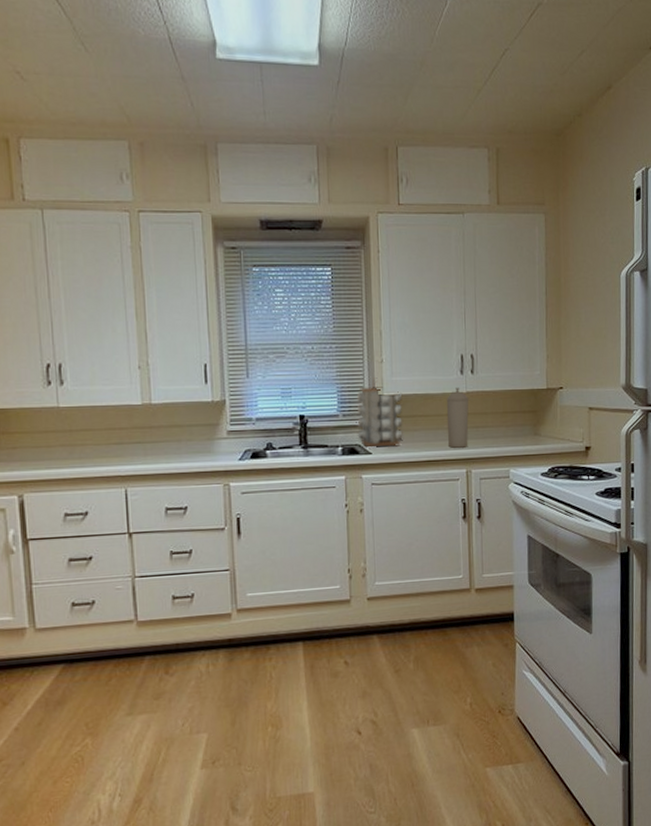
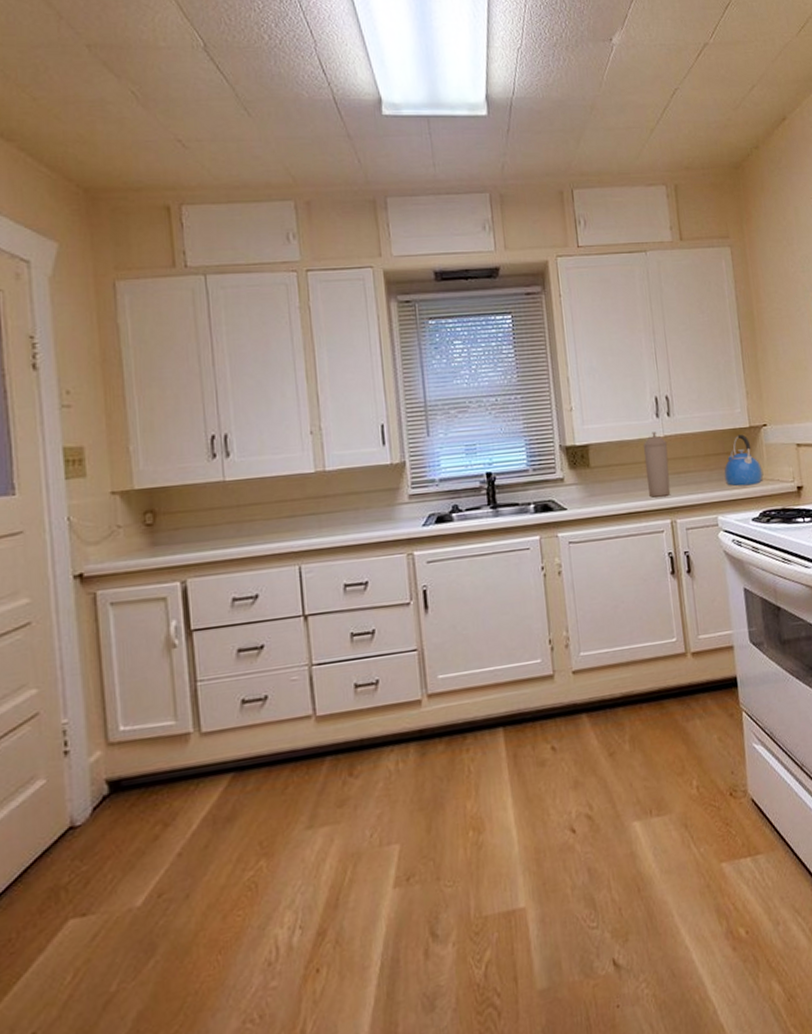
spice rack: present [356,378,402,448] -> none [546,427,598,503]
kettle: none [519,395,555,443] -> present [724,434,763,487]

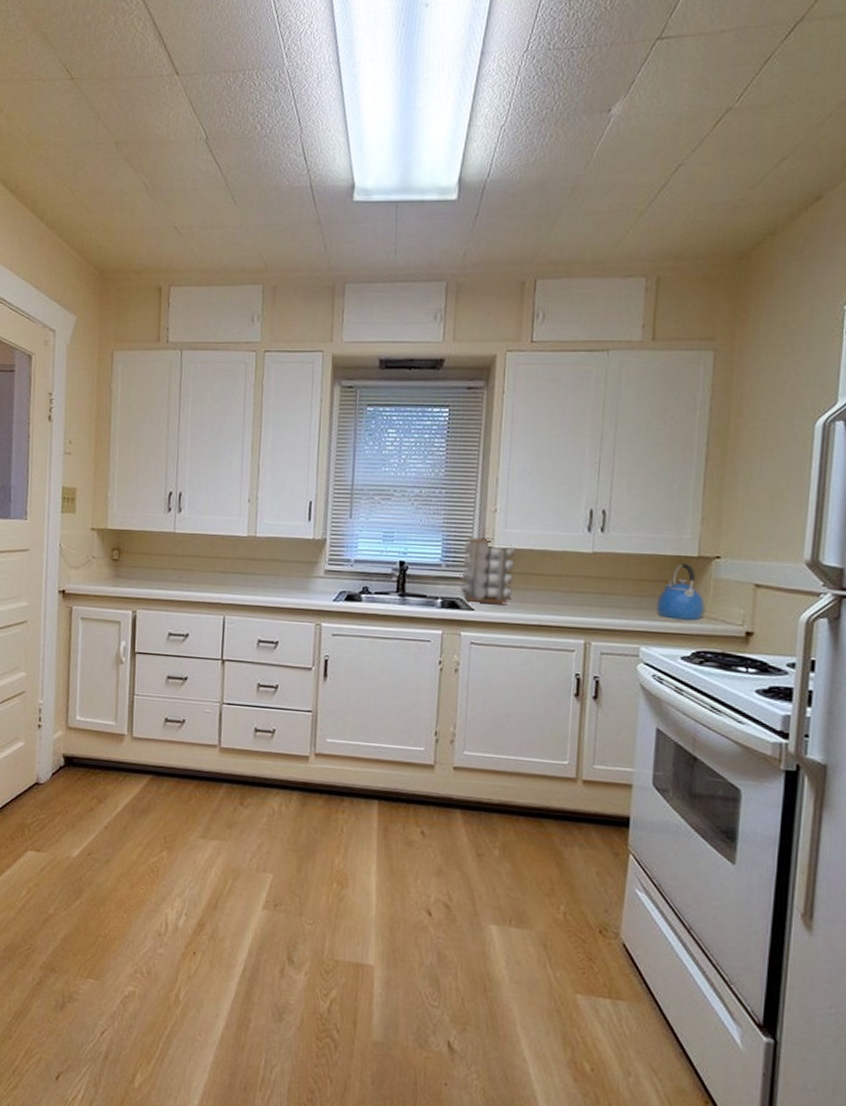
spice rack: none [546,427,598,503] -> present [461,528,515,605]
canister: present [643,431,671,497] -> none [565,546,596,615]

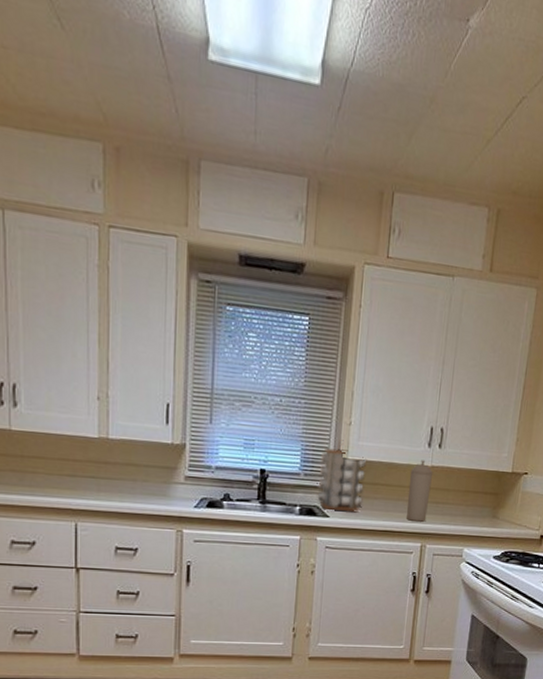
canister: none [565,546,596,615] -> present [407,460,434,522]
kettle: present [656,563,705,621] -> none [477,478,514,527]

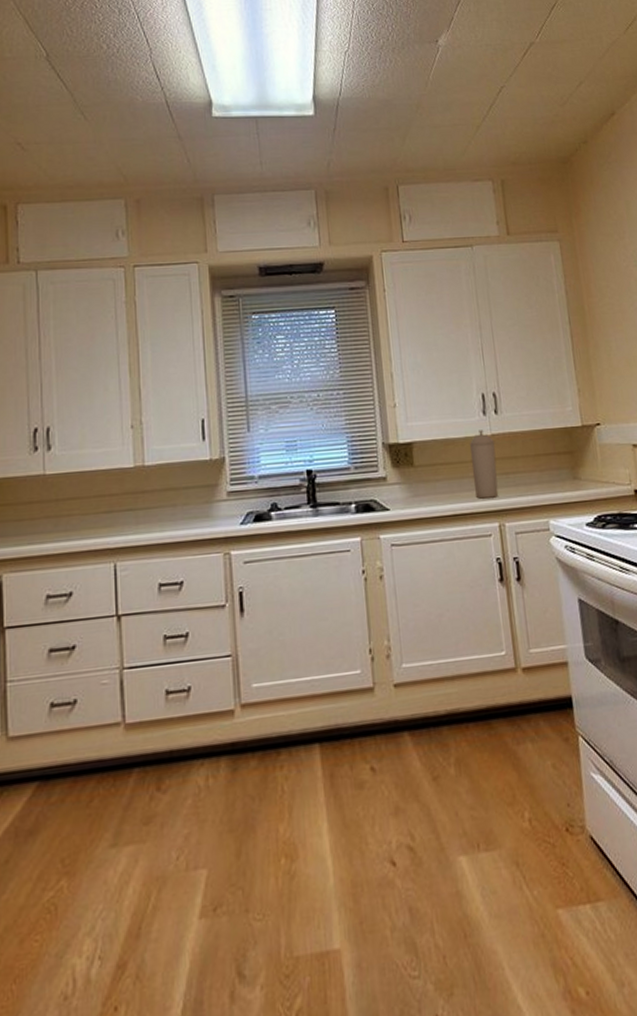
spice rack: present [318,440,366,512] -> none [368,424,422,503]

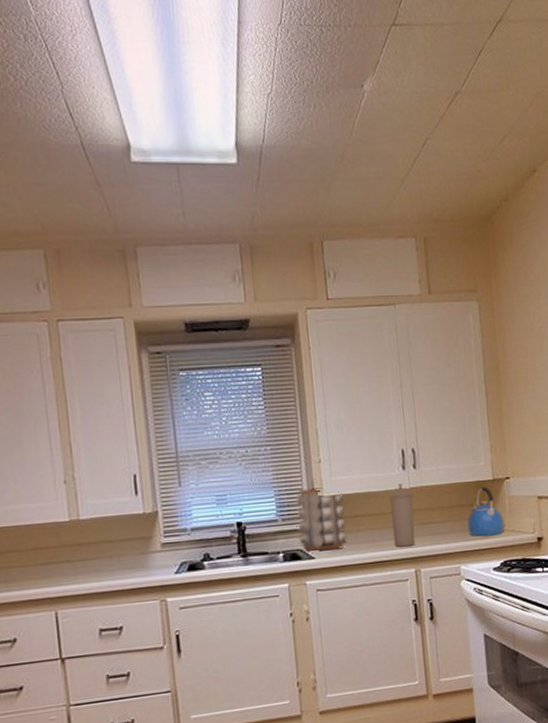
spice rack: none [368,424,422,503] -> present [295,478,345,552]
kettle: none [555,433,597,489] -> present [467,487,505,537]

